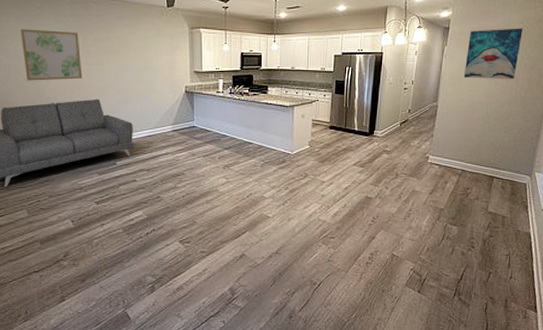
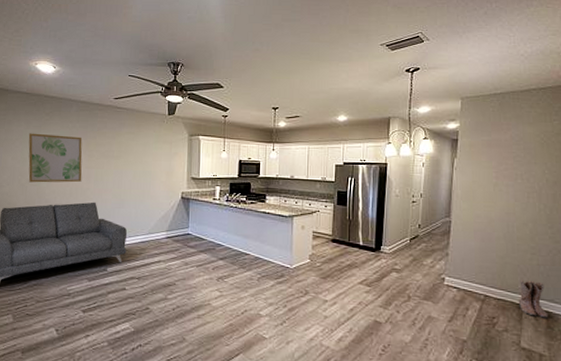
wall art: present [463,28,523,79] -> none [478,141,540,195]
boots: none [489,155,513,187] -> present [518,279,549,318]

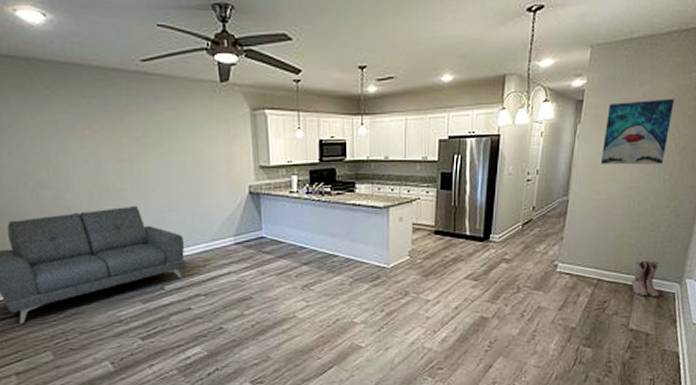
wall art: present [28,133,83,183] -> none [24,115,114,185]
wall art: none [478,141,540,195] -> present [600,98,674,165]

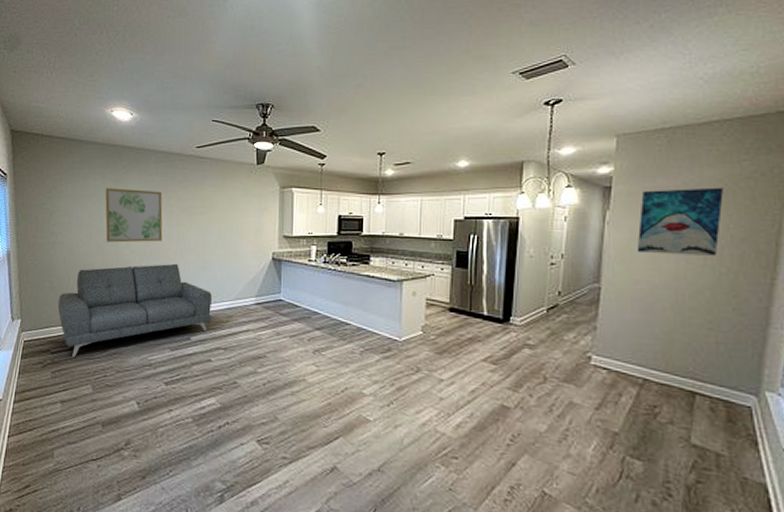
wall art: none [24,115,114,185] -> present [105,188,163,243]
boots: present [631,259,660,298] -> none [688,361,730,410]

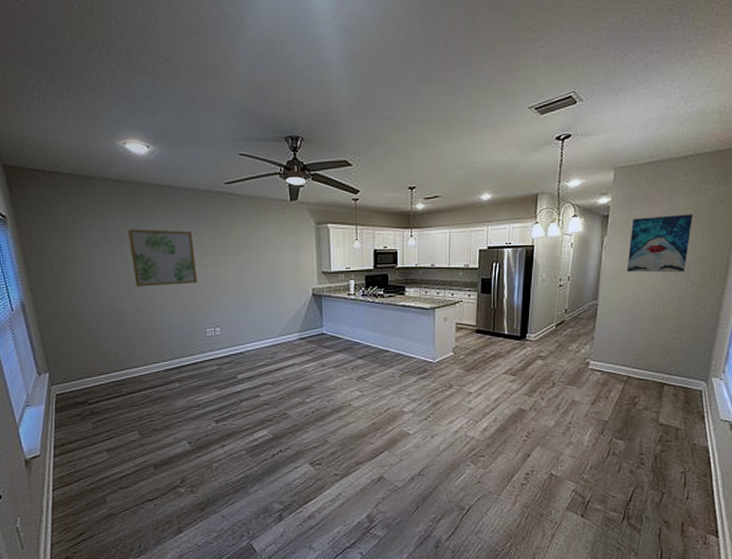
sofa: present [58,263,212,357] -> none [89,304,257,406]

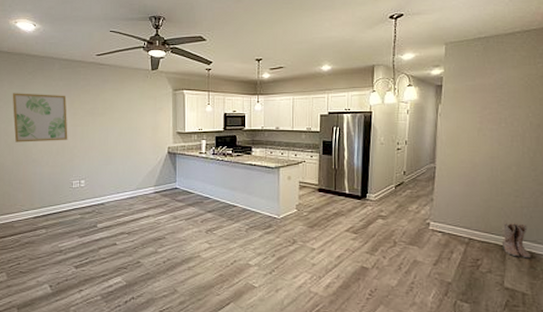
wall art: present [626,214,693,273] -> none [462,84,524,139]
boots: none [659,358,687,394] -> present [501,222,531,259]

